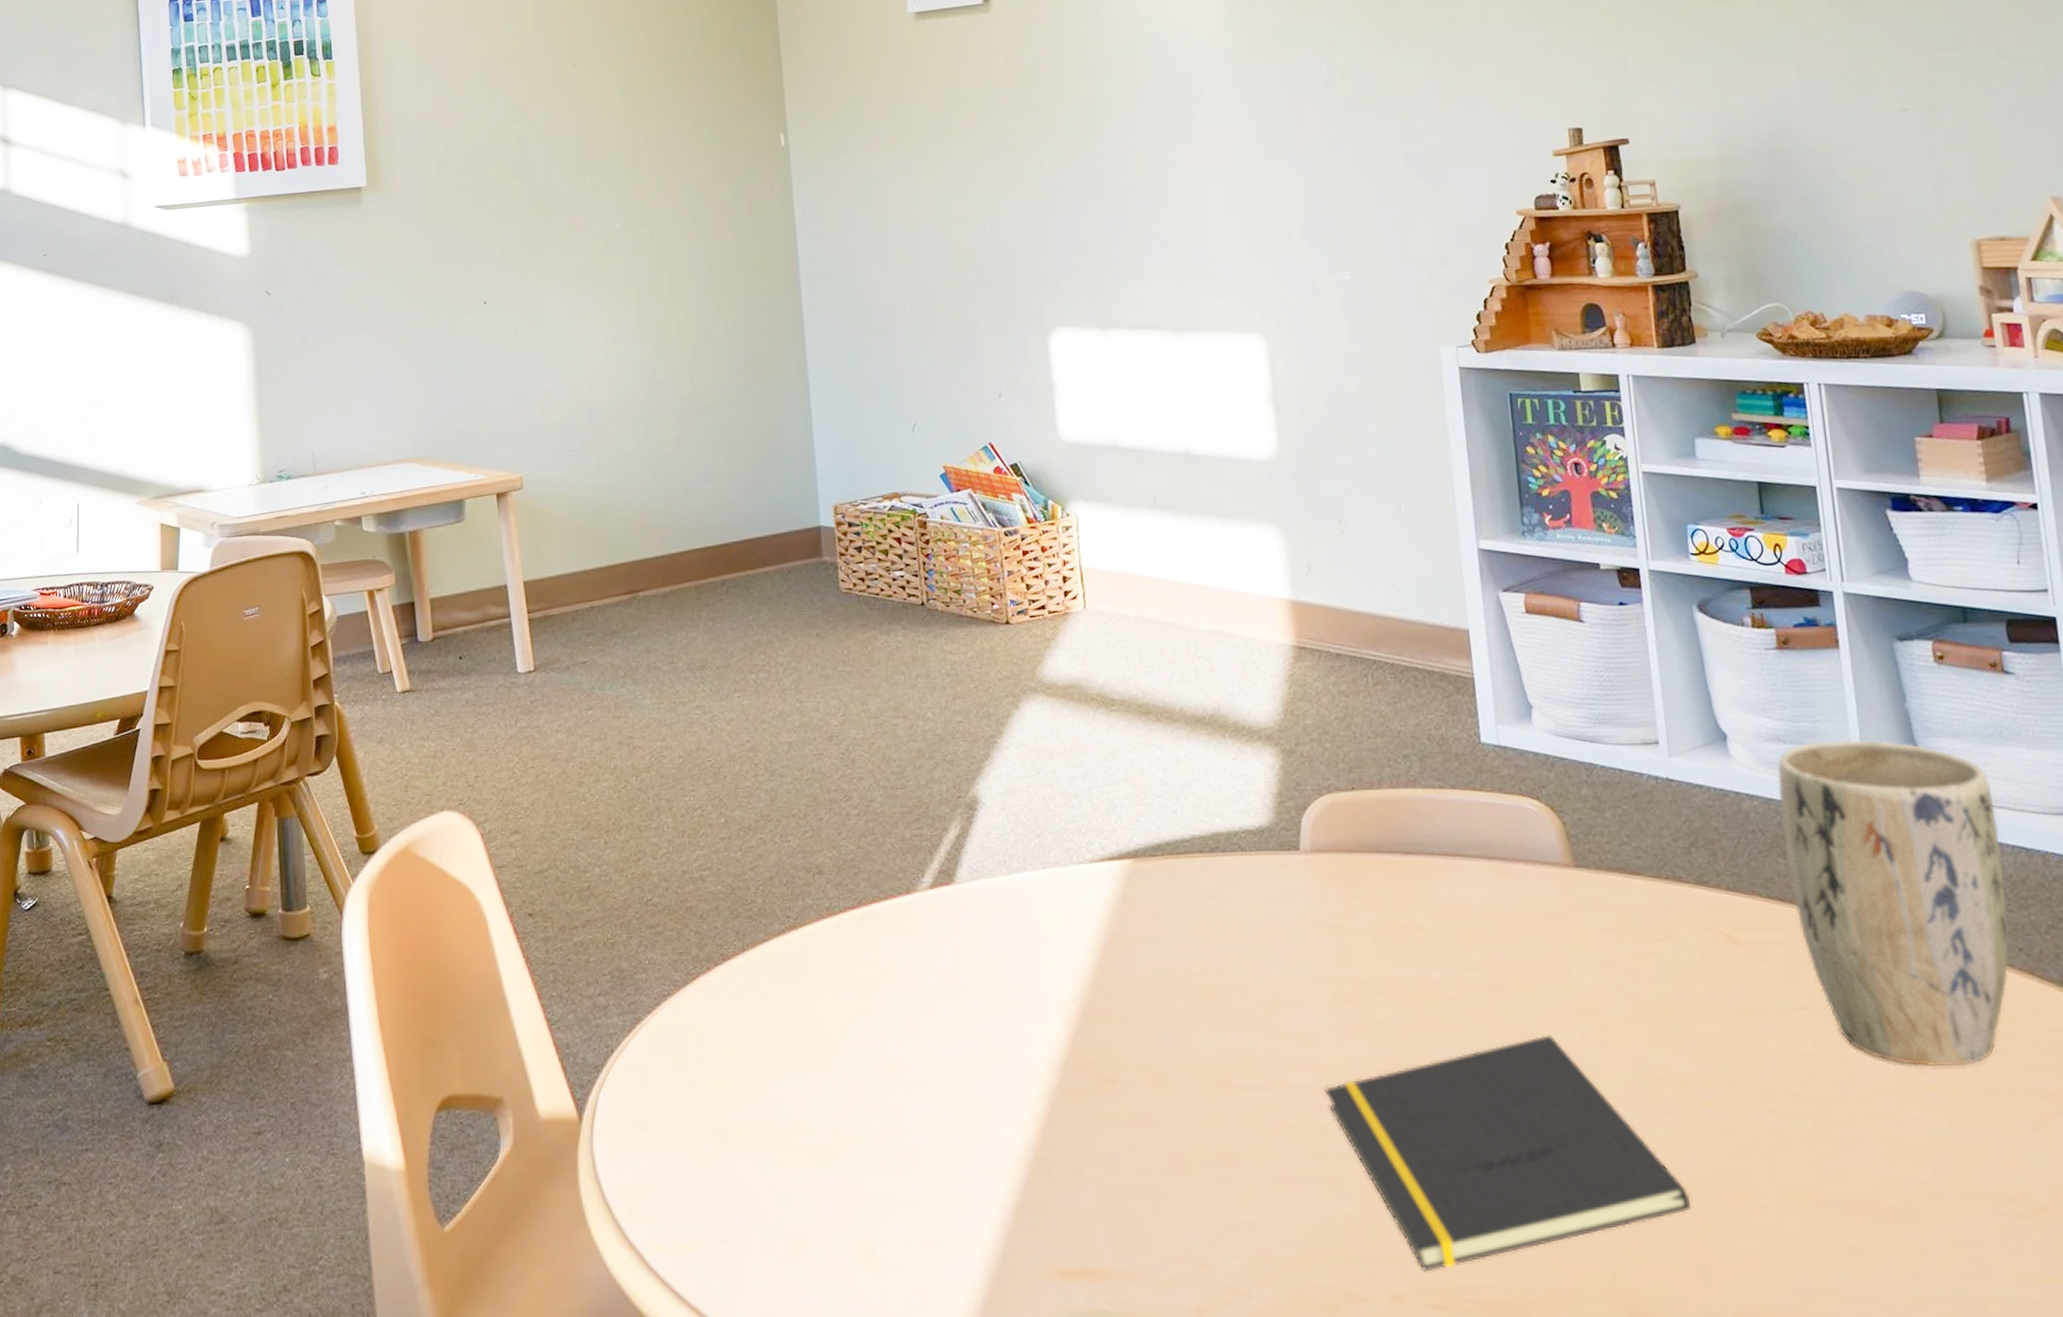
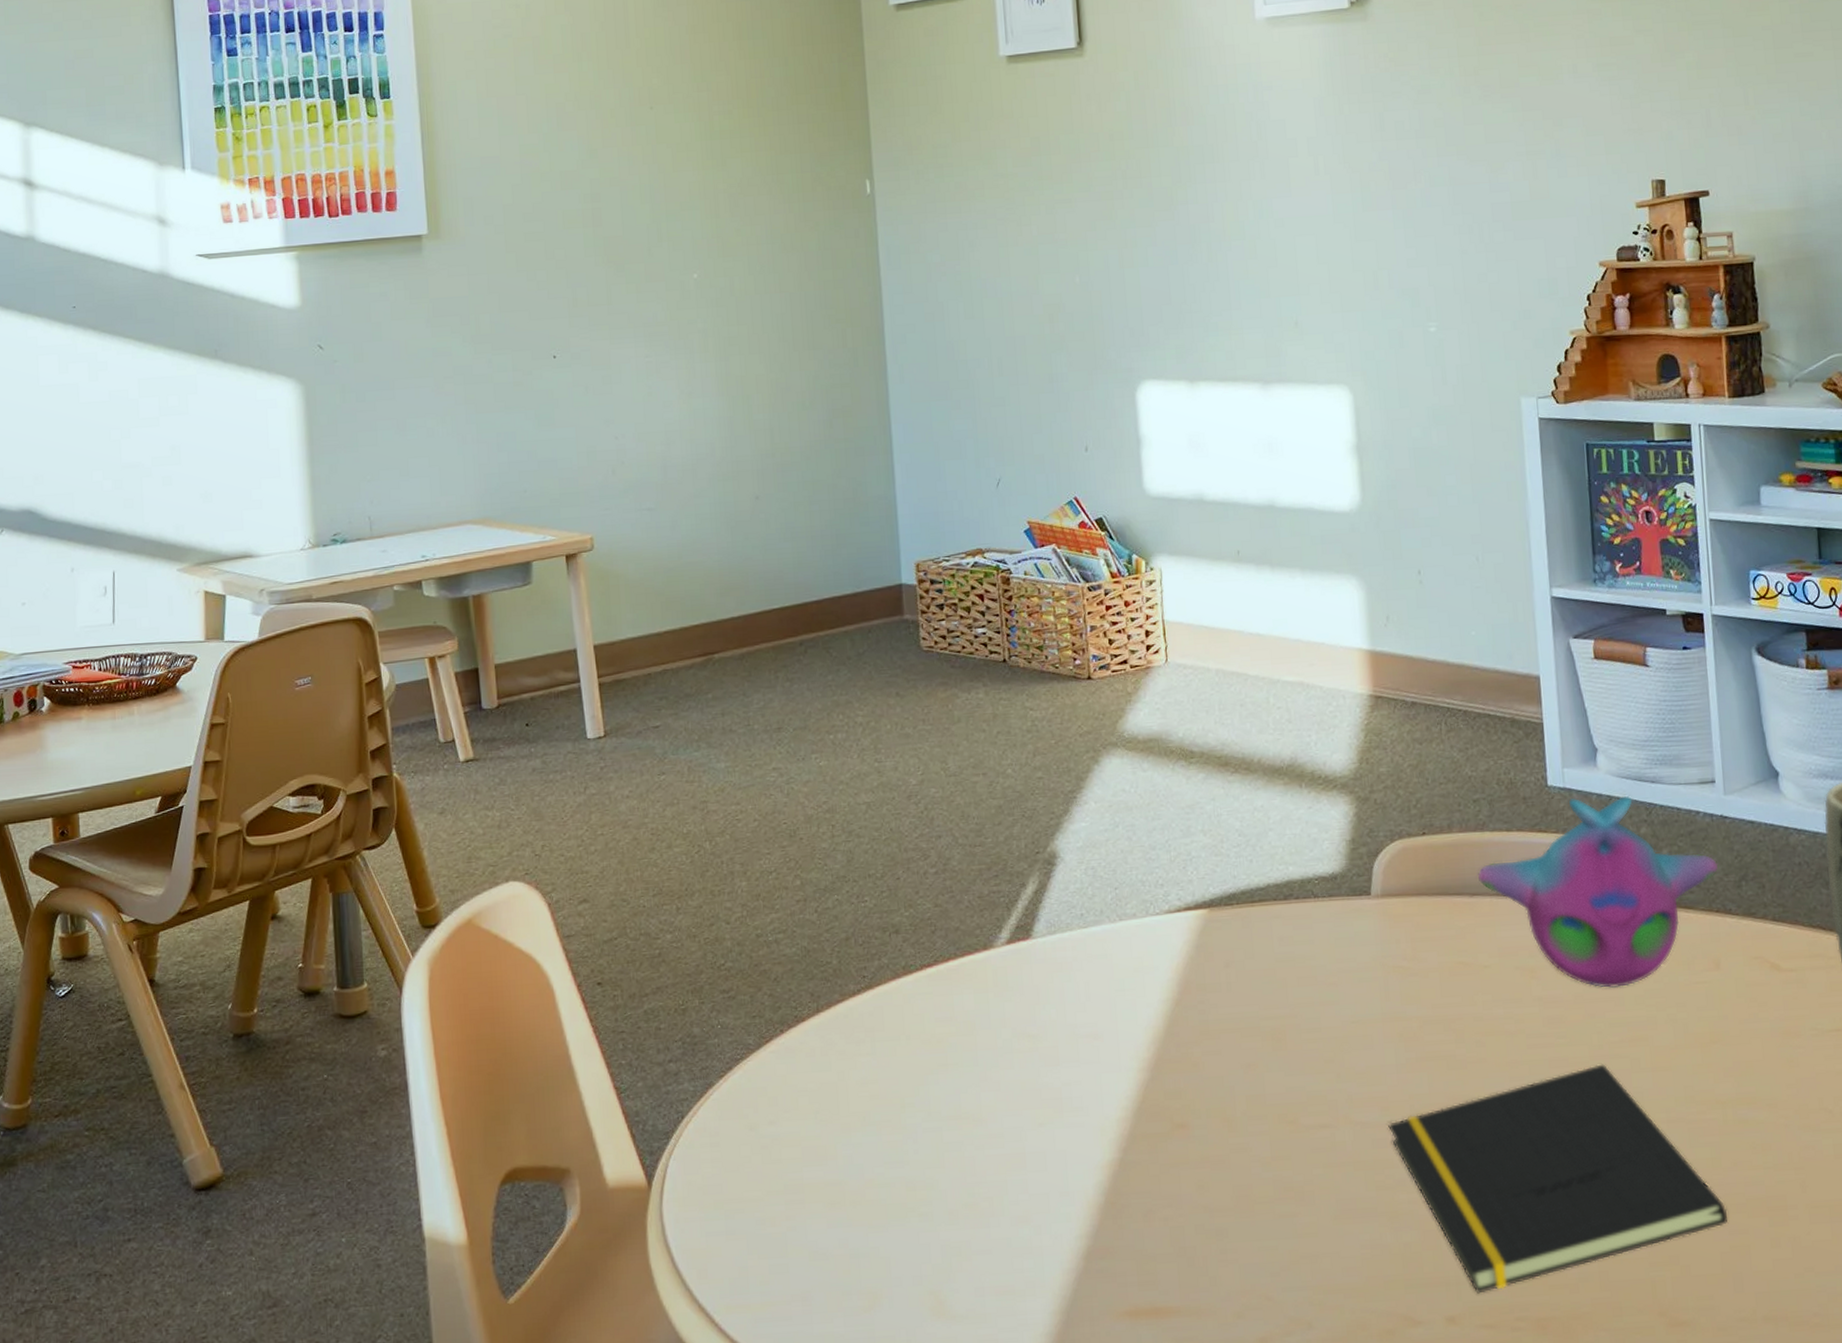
toy figurine: none [1410,754,1667,955] -> present [1477,795,1719,988]

